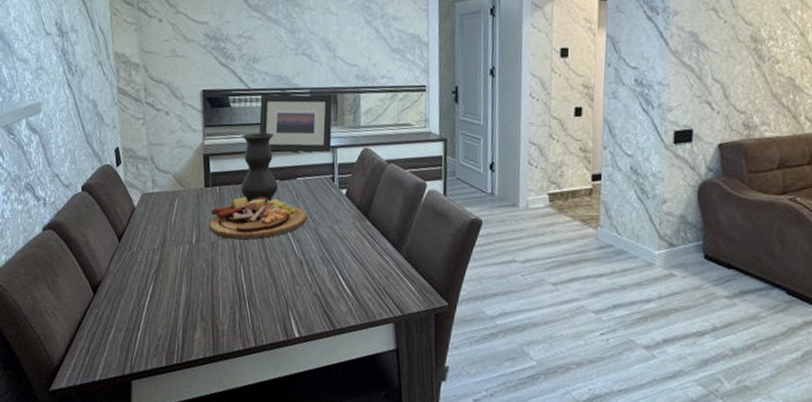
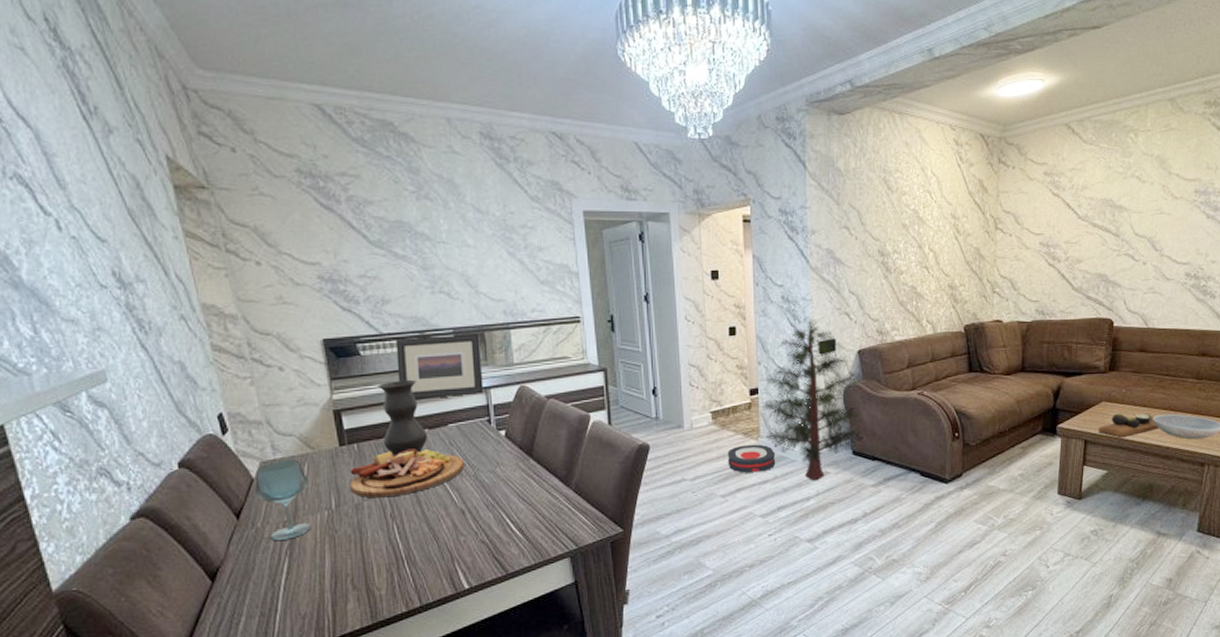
wine glass: none [135,194,177,267] -> present [255,460,311,542]
robot vacuum: none [562,232,616,265] -> present [727,444,776,473]
pine tree: none [603,105,718,281] -> present [761,319,863,480]

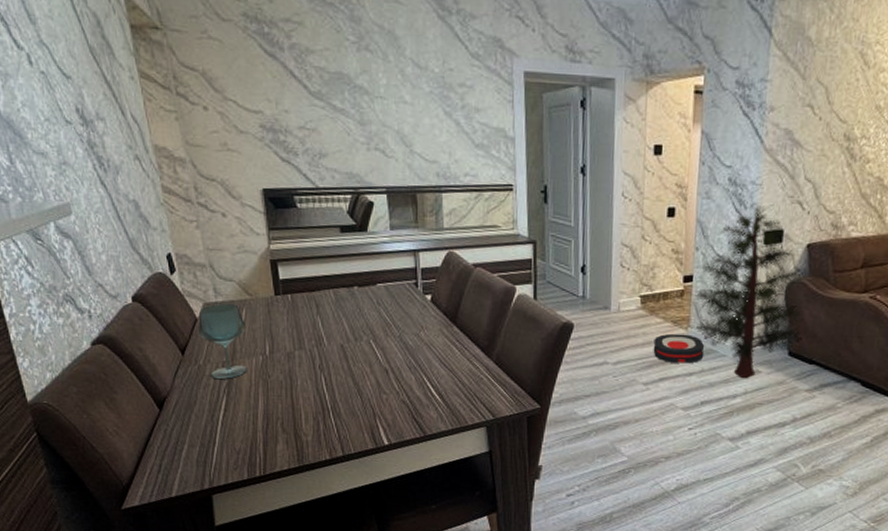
food platter: present [349,449,465,498] -> none [283,304,391,350]
vase: present [378,379,427,455] -> none [312,235,356,309]
picture frame: present [395,333,484,399] -> none [331,193,413,257]

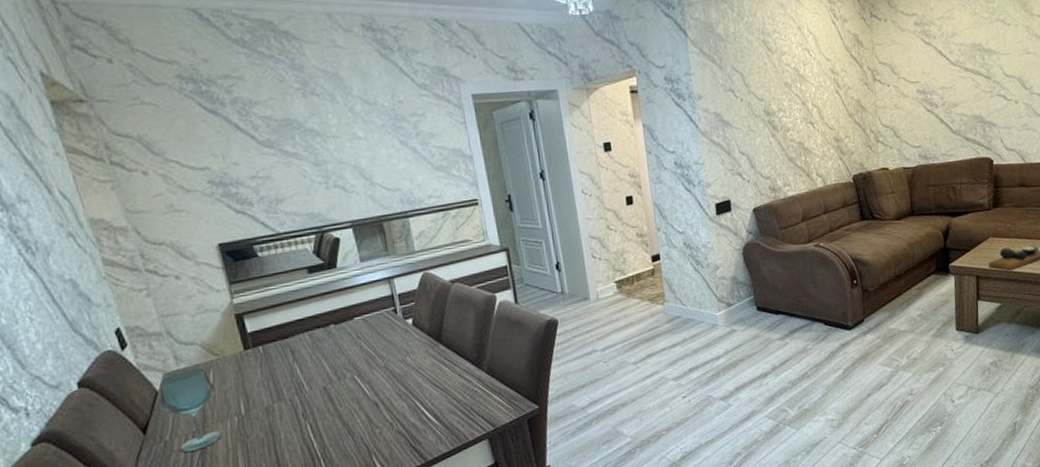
robot vacuum: present [653,333,705,364] -> none [635,309,684,339]
pine tree: present [695,205,803,378] -> none [664,182,766,339]

